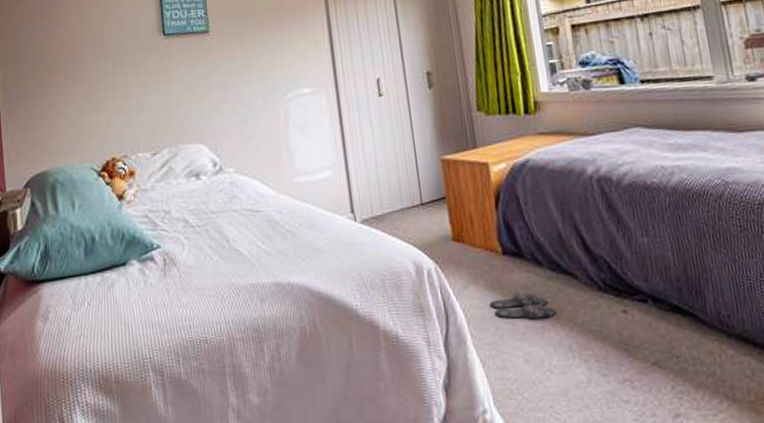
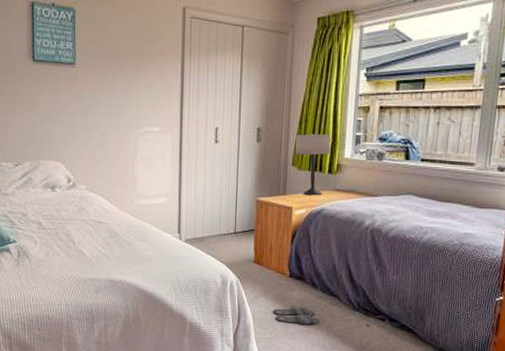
table lamp: none [476,67,522,146] -> present [295,134,331,196]

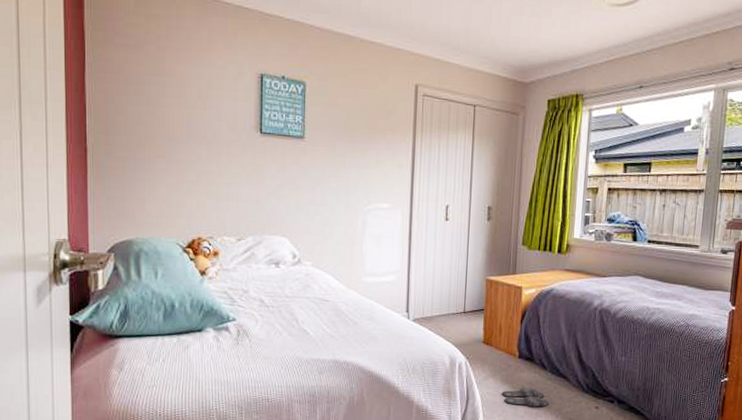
table lamp: present [295,134,331,196] -> none [526,213,561,276]

